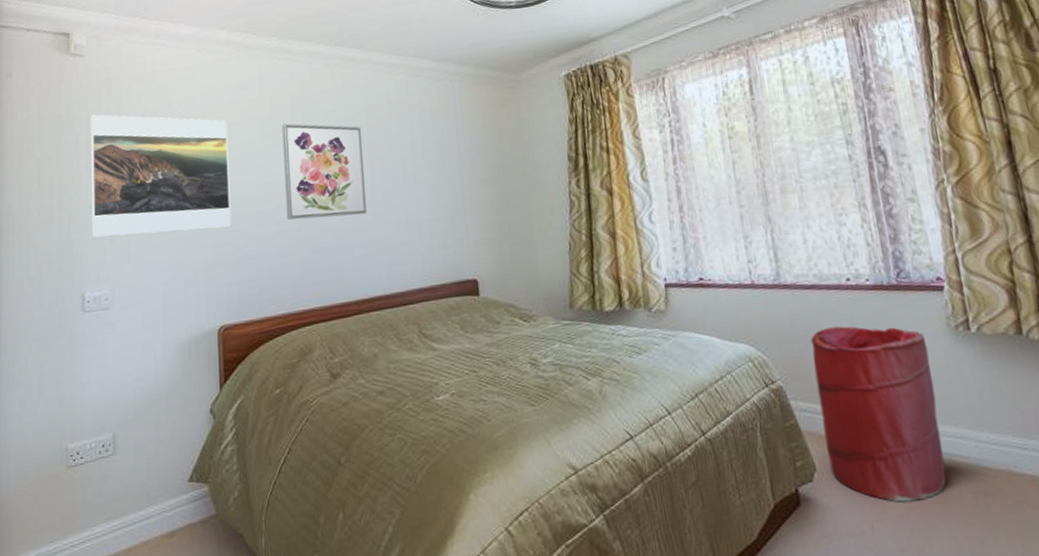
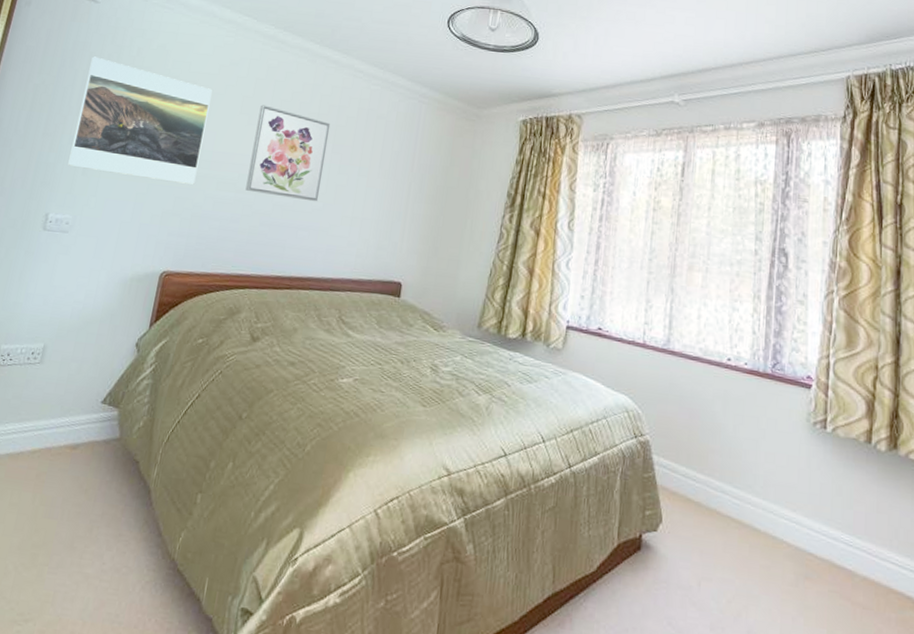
laundry hamper: present [811,326,947,502] -> none [674,397,785,570]

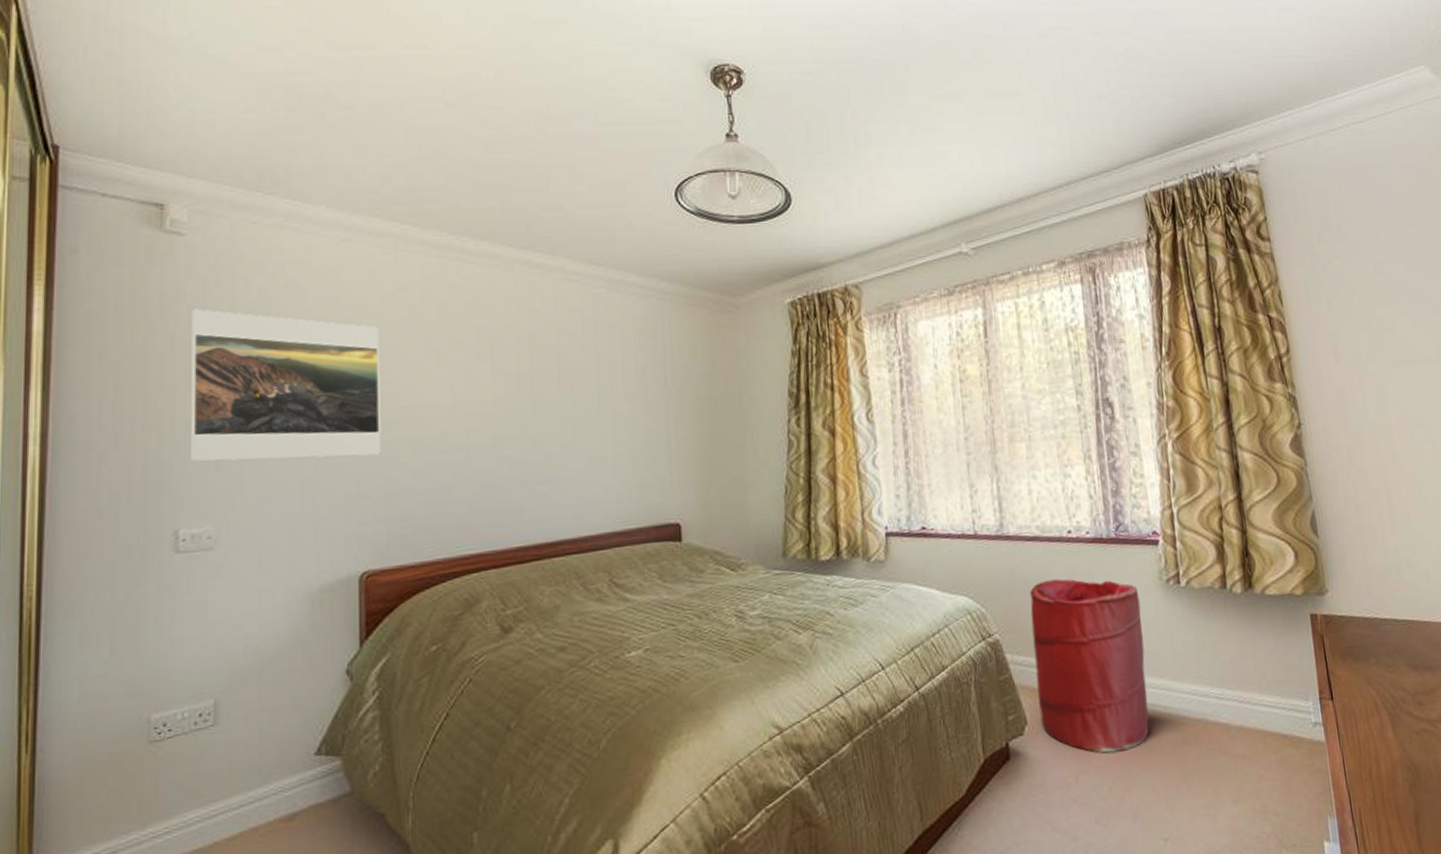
wall art: present [245,105,331,202] -> none [450,336,554,450]
laundry hamper: none [674,397,785,570] -> present [1030,579,1149,753]

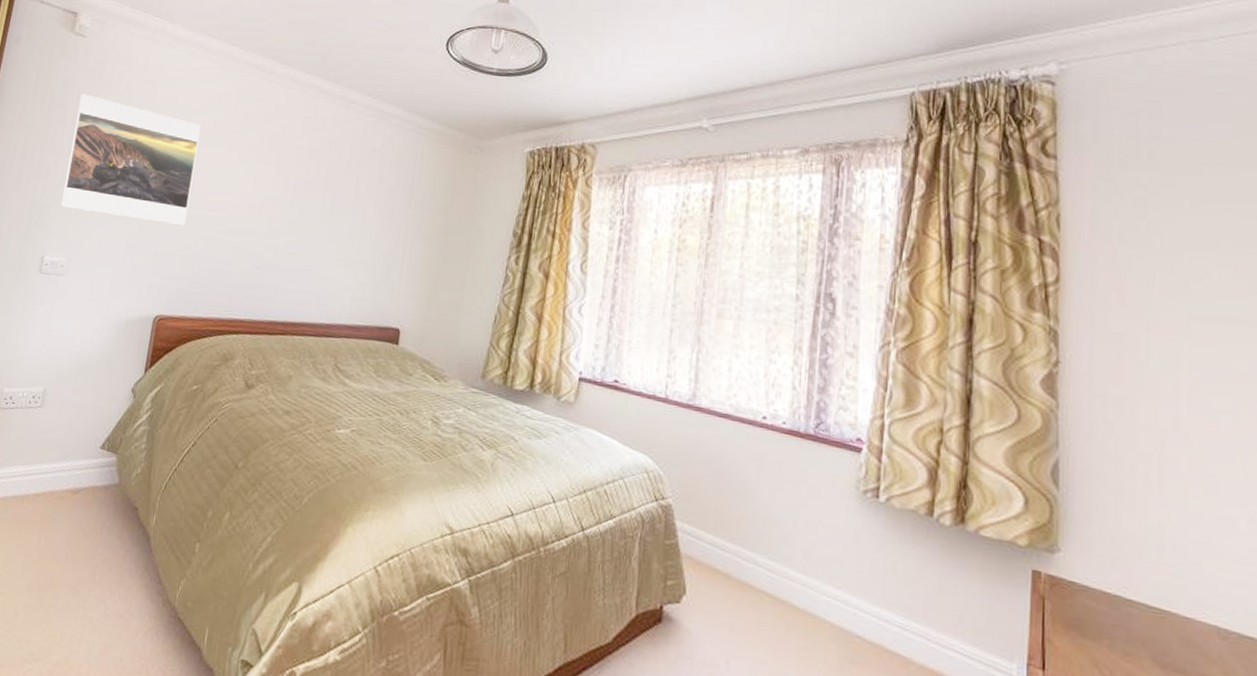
laundry hamper: present [1030,579,1149,753] -> none [700,459,830,651]

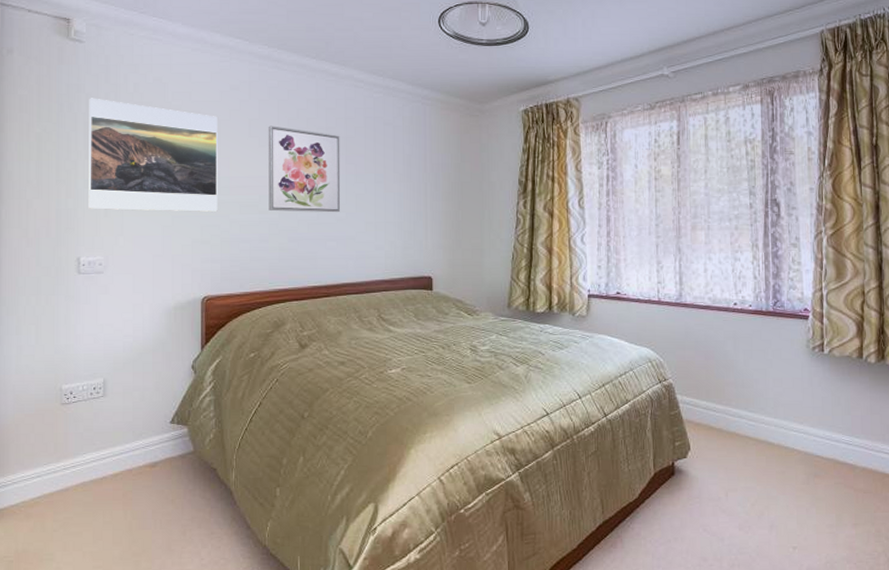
wall art: none [236,140,323,243] -> present [268,125,341,213]

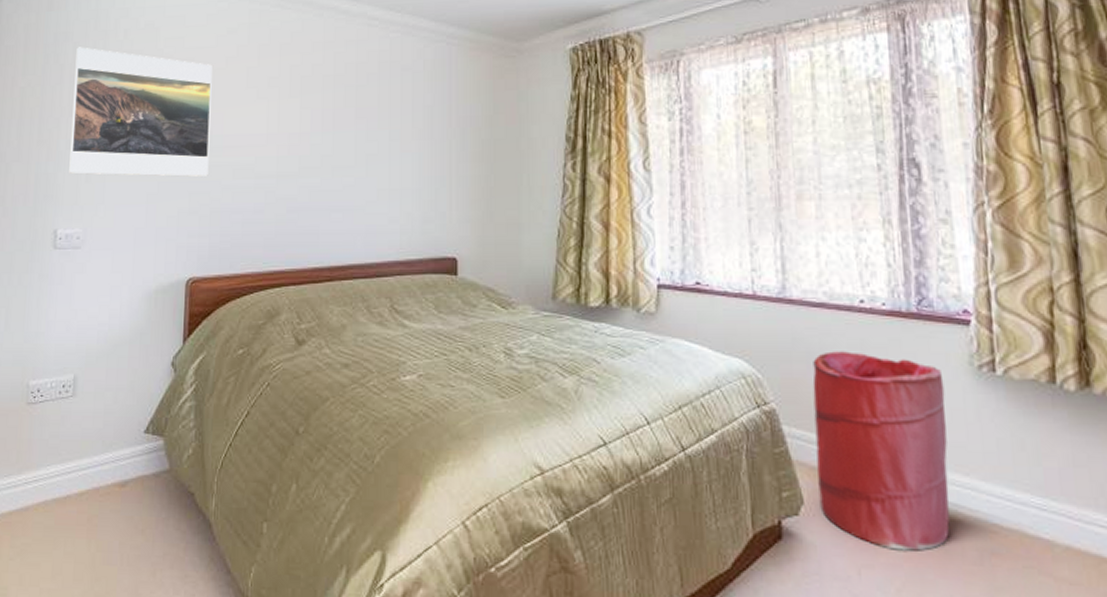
wall art: present [268,125,341,213] -> none [265,74,350,178]
laundry hamper: none [699,340,789,478] -> present [812,351,950,551]

